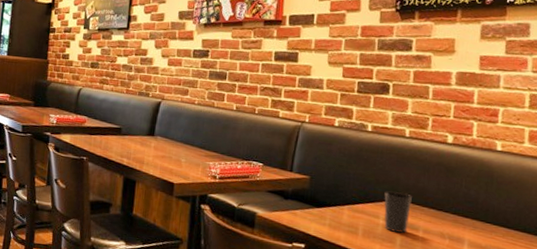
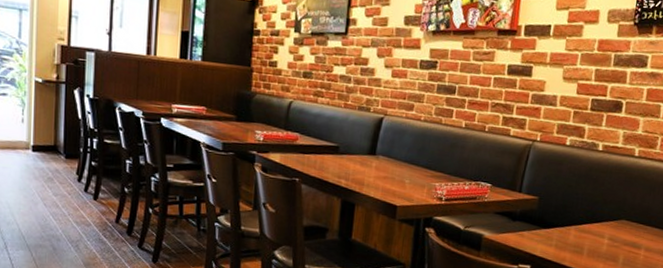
cup: present [384,190,412,233] -> none [608,210,637,252]

